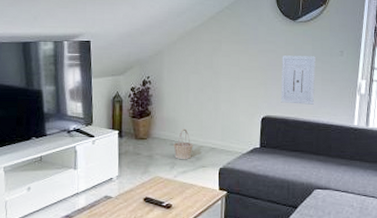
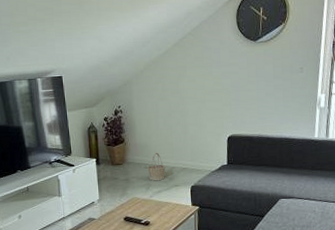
wall art: present [281,55,316,105] -> none [244,74,277,122]

